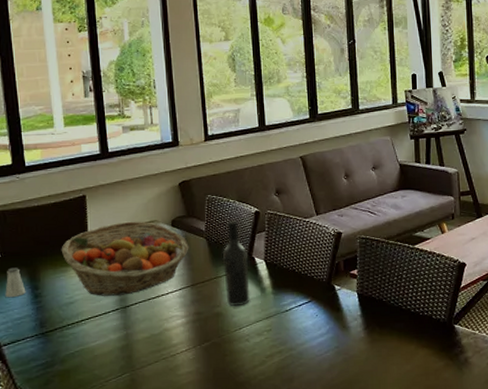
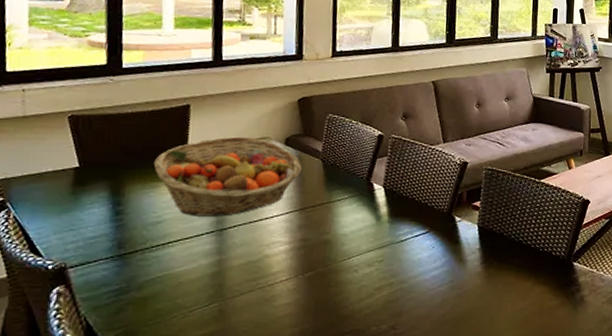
saltshaker: present [5,267,26,298] -> none [79,179,106,214]
wine bottle: present [222,220,250,307] -> none [337,143,366,235]

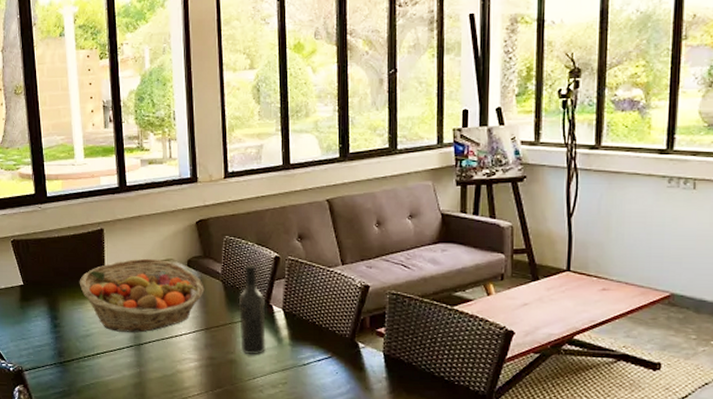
wine bottle: none [337,143,366,235] -> present [238,264,266,355]

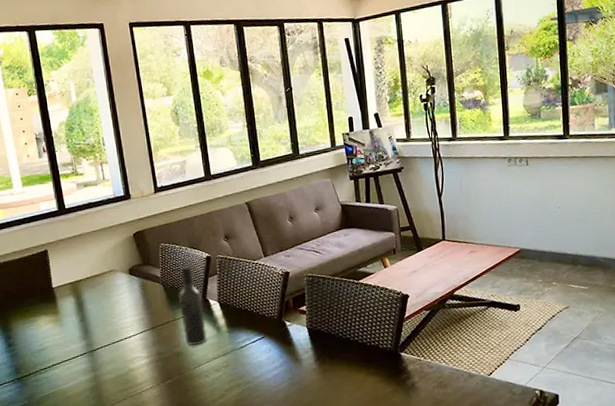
fruit basket: present [79,258,204,333] -> none [29,271,147,342]

